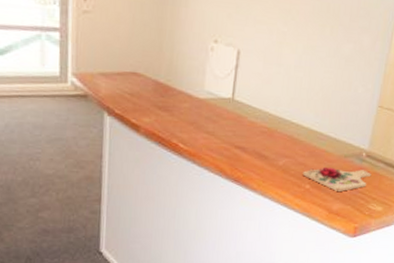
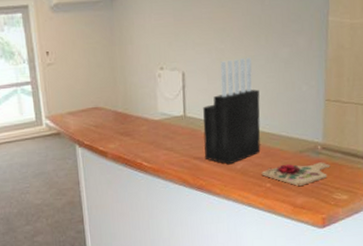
knife block: none [247,45,315,160] -> present [203,57,261,165]

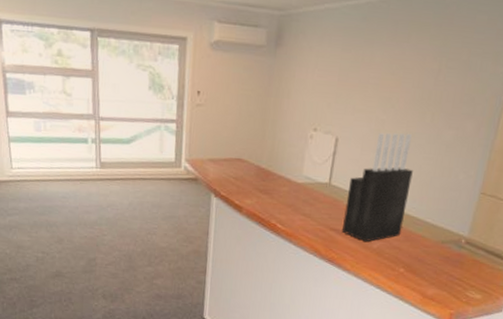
cutting board: present [261,162,331,186] -> none [396,251,471,277]

